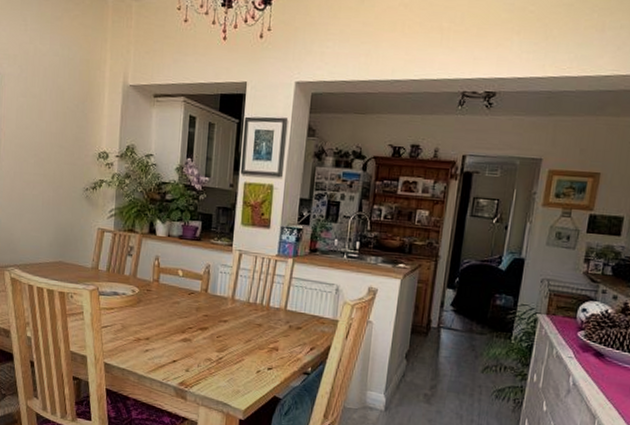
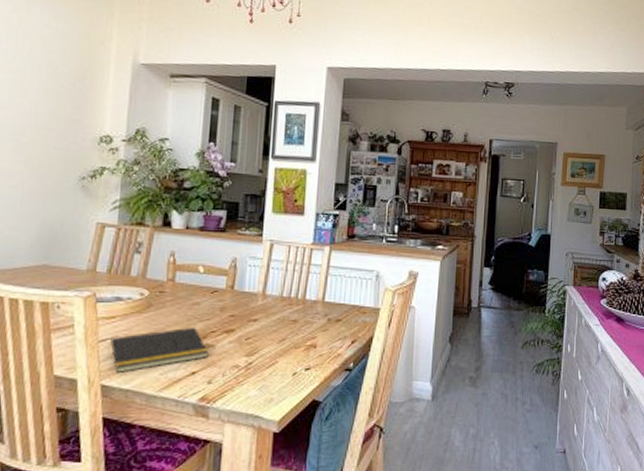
notepad: none [108,322,186,355] -> present [108,327,209,373]

